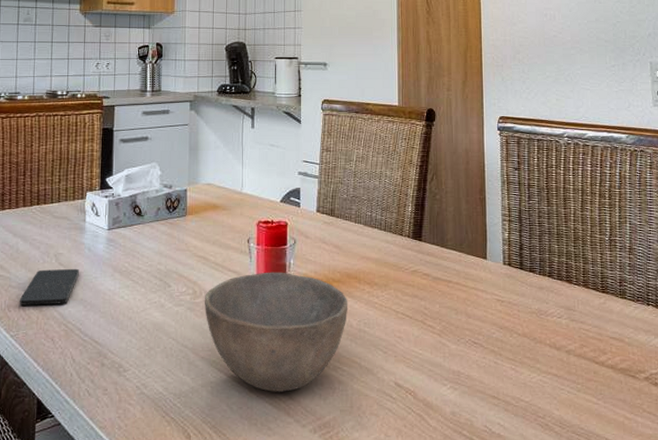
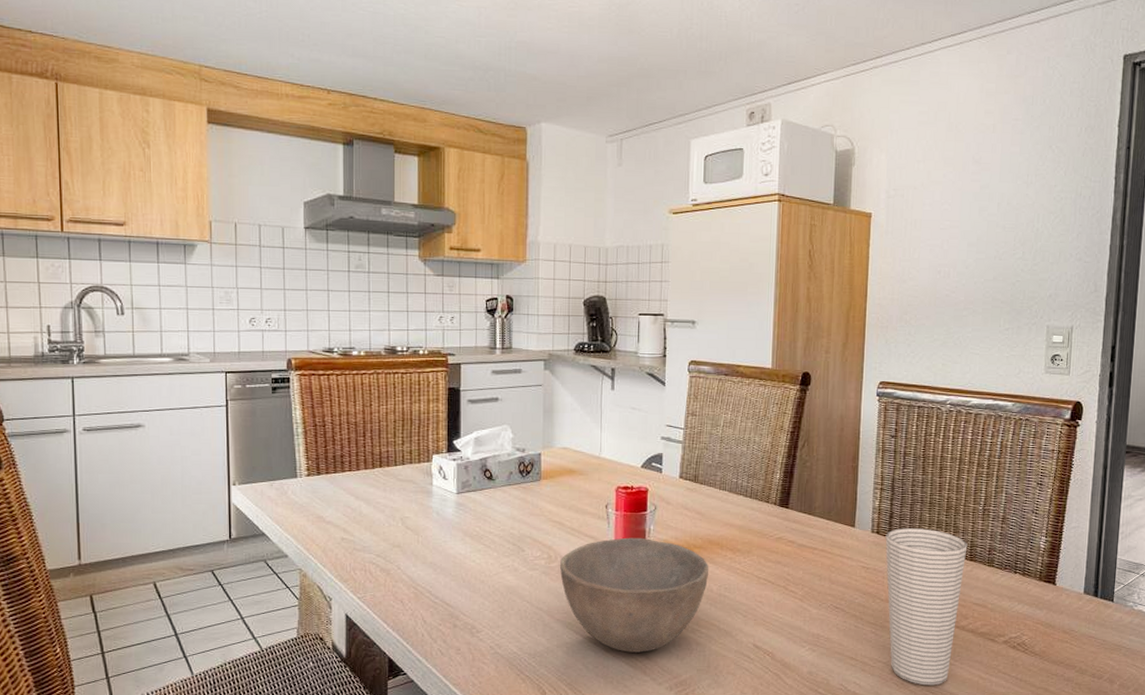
smartphone: present [20,268,79,305] -> none [366,532,427,568]
cup: none [517,260,598,427] -> present [885,528,968,686]

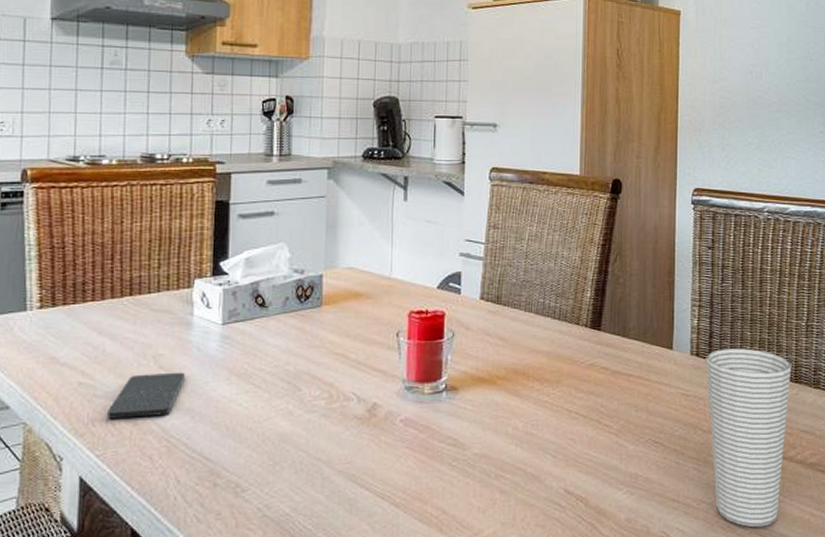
smartphone: none [366,532,427,568] -> present [107,372,185,419]
bowl: present [560,537,709,652] -> none [343,369,514,507]

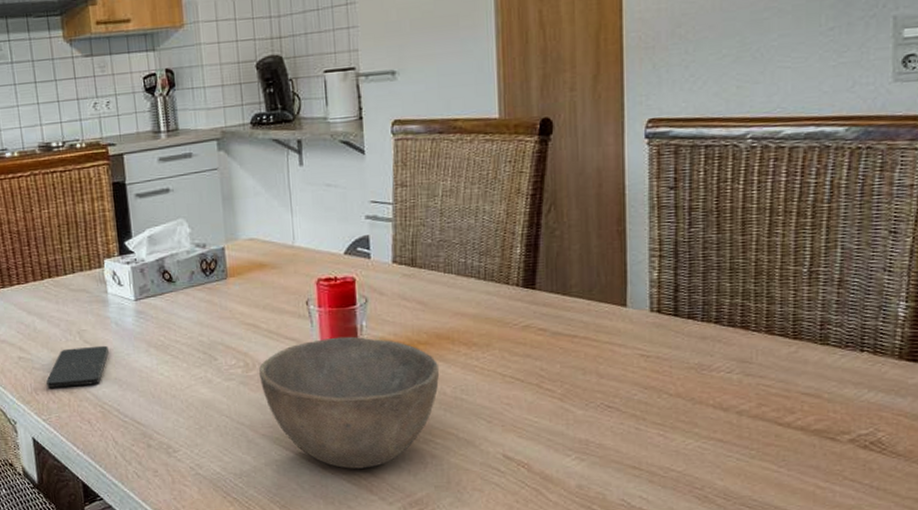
bowl: none [343,369,514,507] -> present [259,336,440,469]
cup: present [705,348,792,527] -> none [670,302,789,498]

